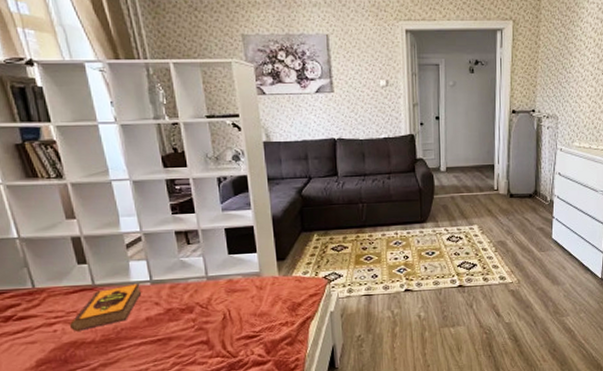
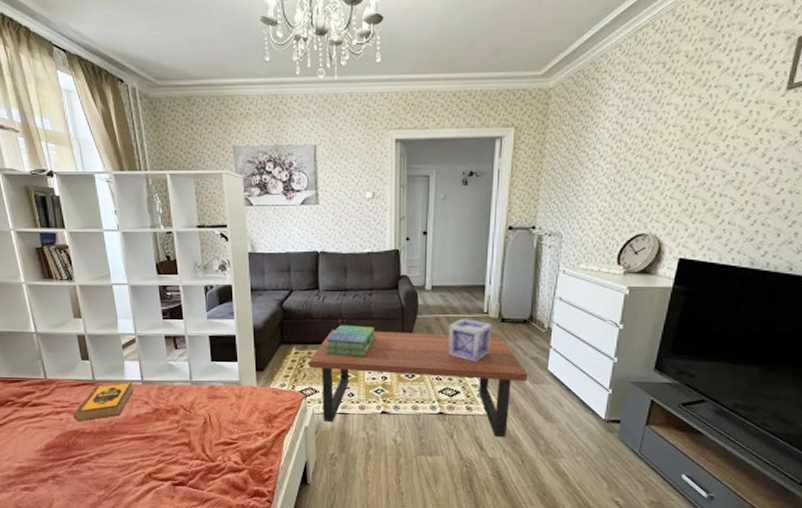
coffee table: none [331,210,536,305] -> present [309,329,528,438]
stack of books: none [346,208,396,239] -> present [325,325,376,356]
wooden crate: none [463,195,502,235] -> present [448,318,492,361]

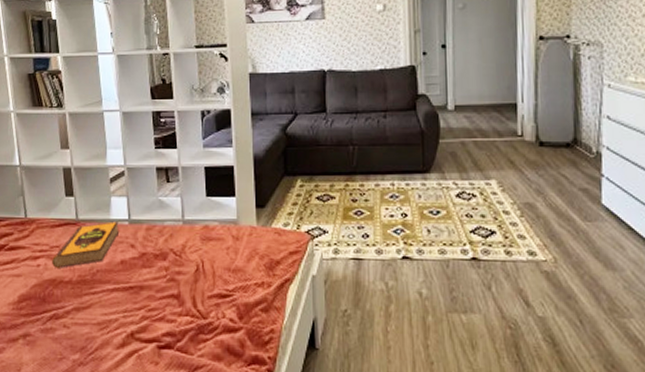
coffee table: present [309,329,528,438] -> none [316,157,578,291]
stack of books: present [325,325,376,356] -> none [334,152,392,189]
wooden crate: present [448,318,492,361] -> none [477,142,529,194]

